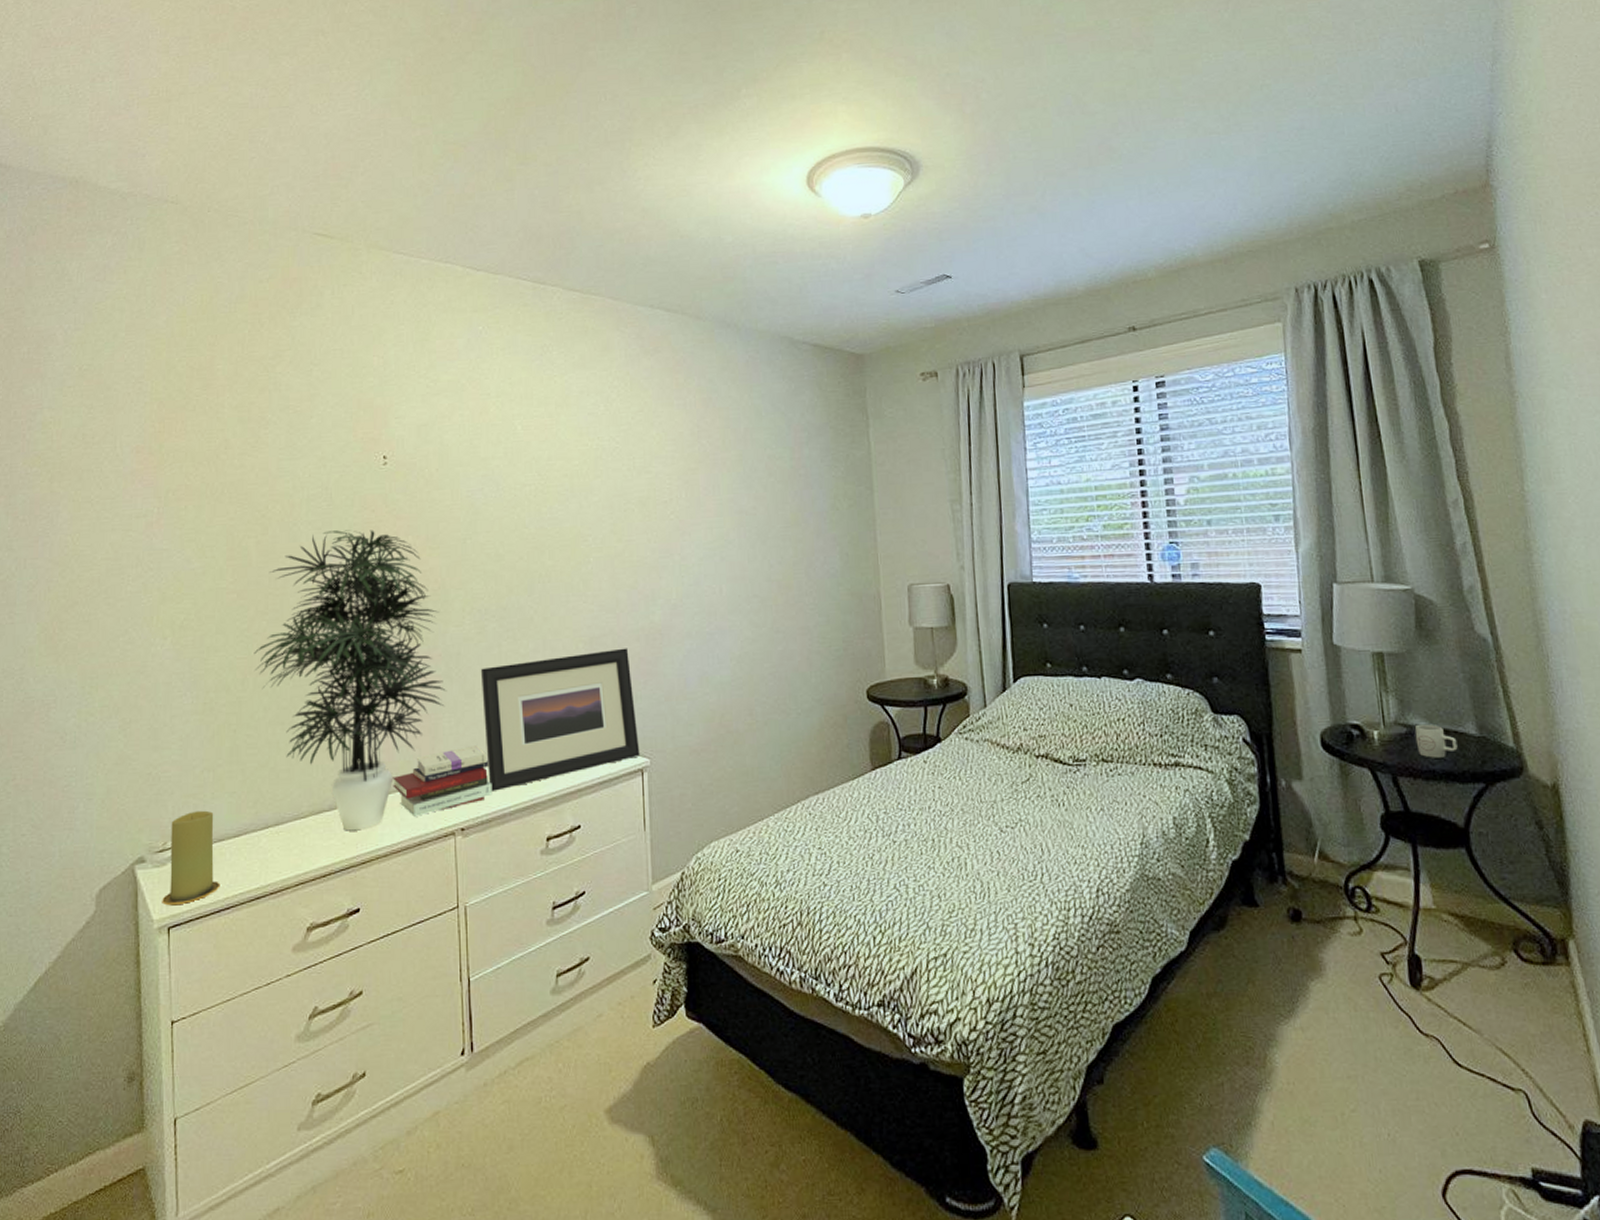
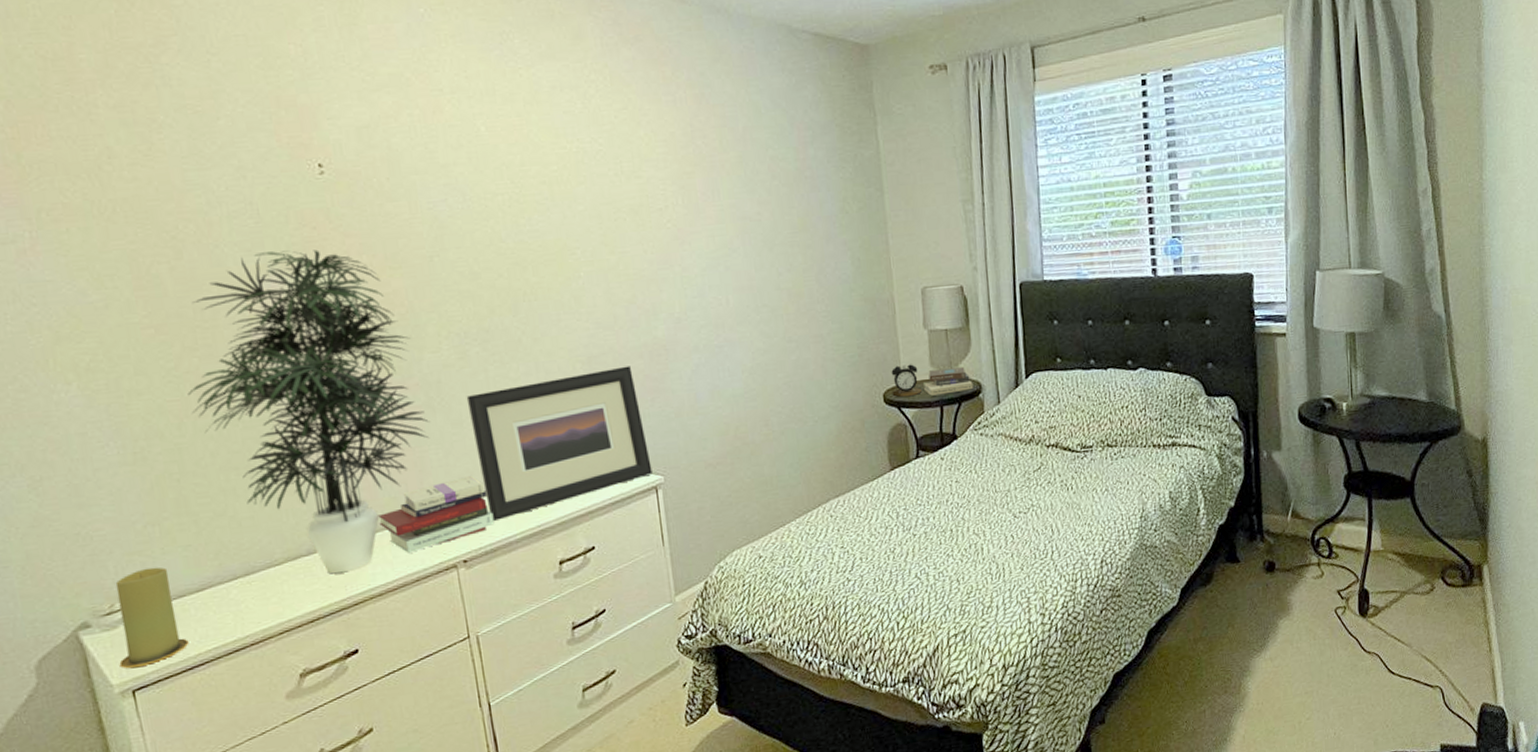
alarm clock: none [875,658,906,695] -> present [891,361,922,398]
books: none [908,667,959,695] -> present [924,367,974,396]
mug: present [1414,724,1458,758] -> none [1376,394,1410,424]

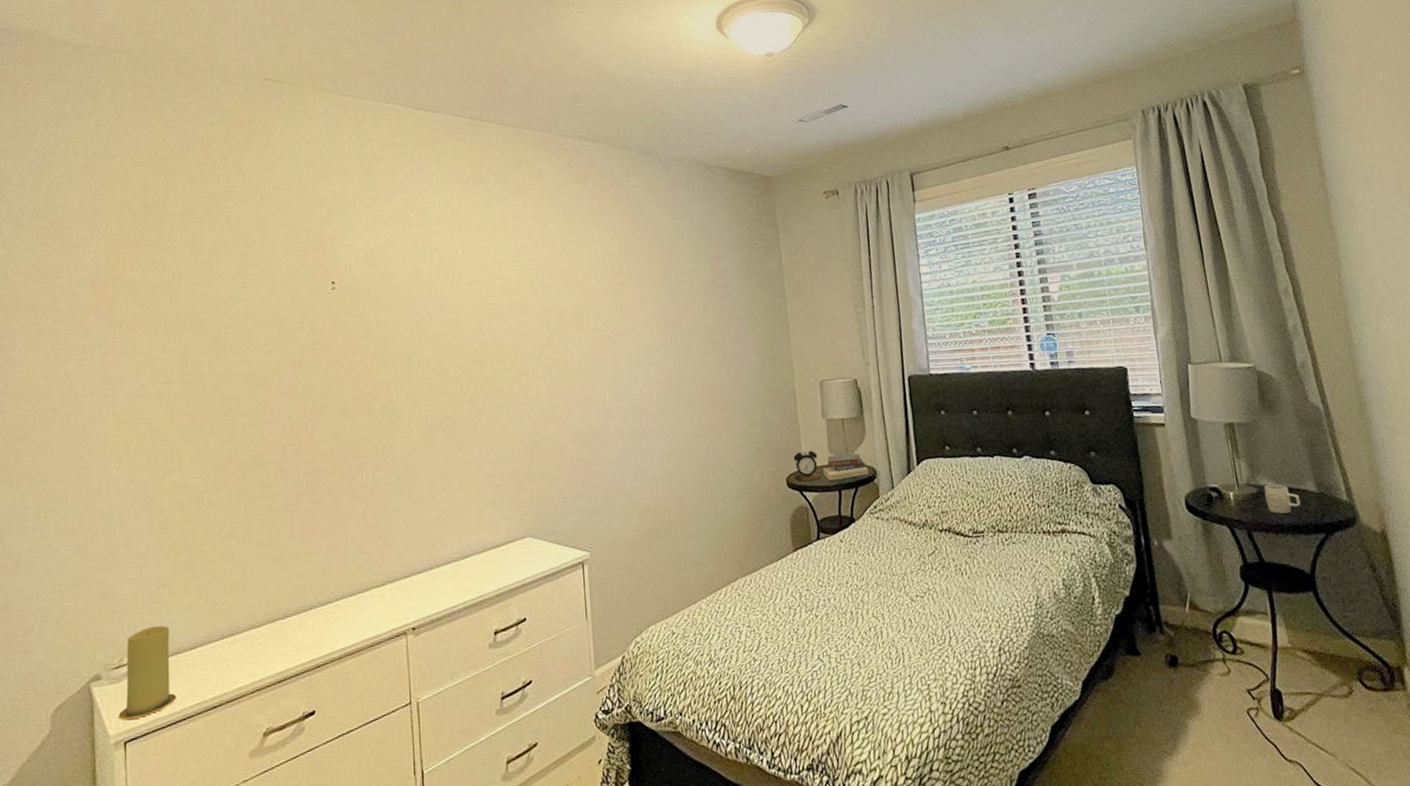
plant: present [188,249,431,574] -> none [208,350,397,637]
books: present [378,476,495,553] -> none [345,548,442,619]
picture frame: present [466,366,653,521] -> none [428,450,580,591]
mug: none [1376,394,1410,424] -> present [1263,484,1301,514]

